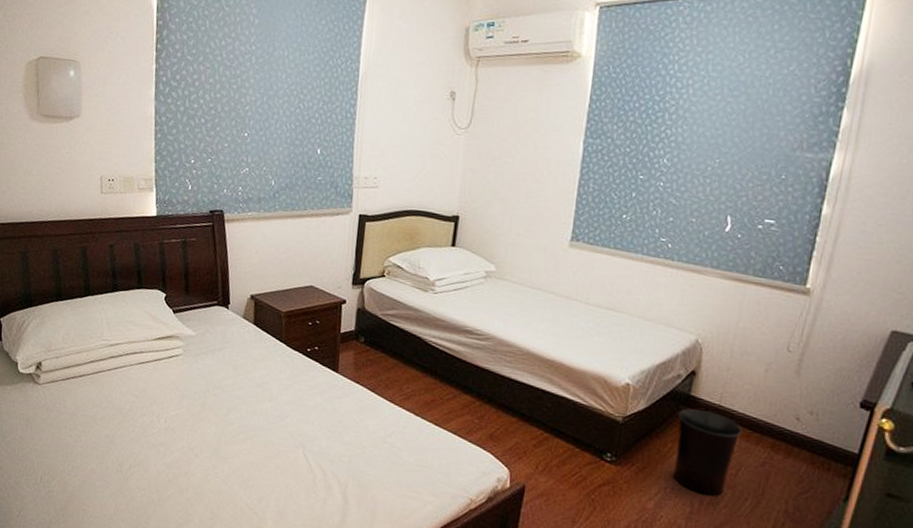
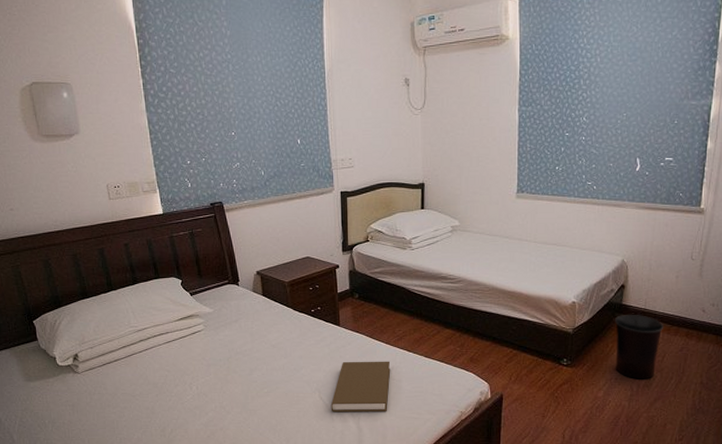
book: none [314,415,393,484] -> present [330,361,391,413]

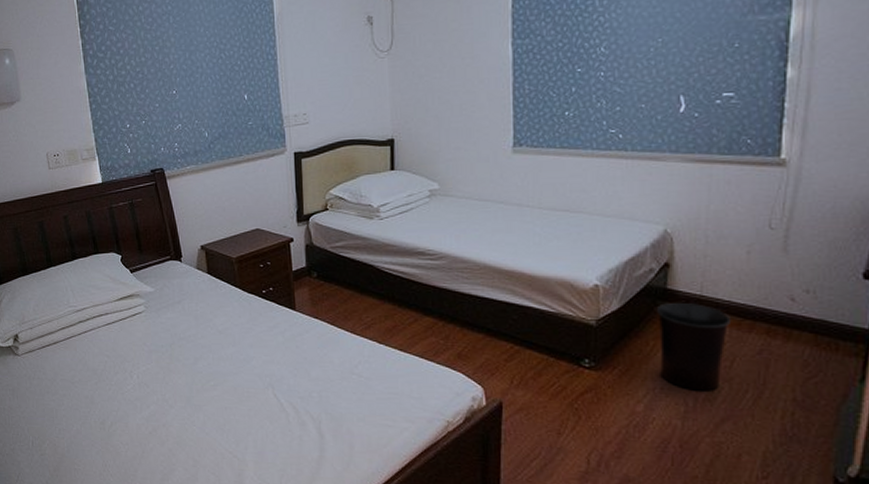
book: present [330,361,391,413] -> none [286,352,358,415]

